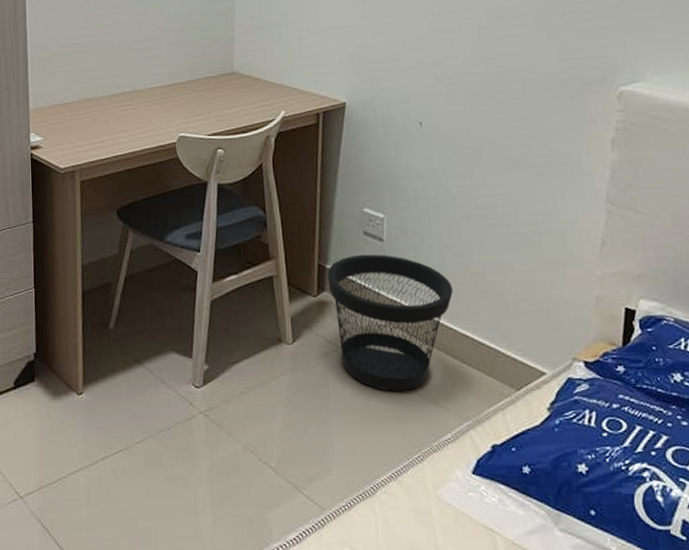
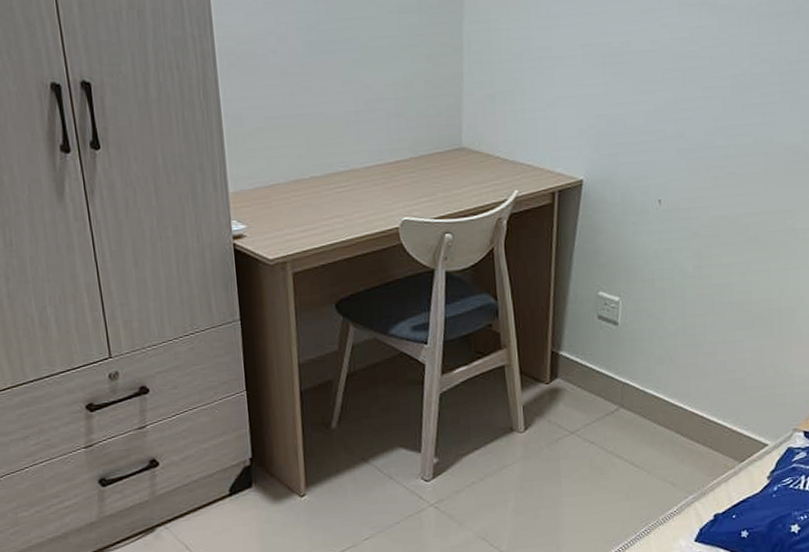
wastebasket: present [327,254,454,391] -> none [560,338,685,471]

